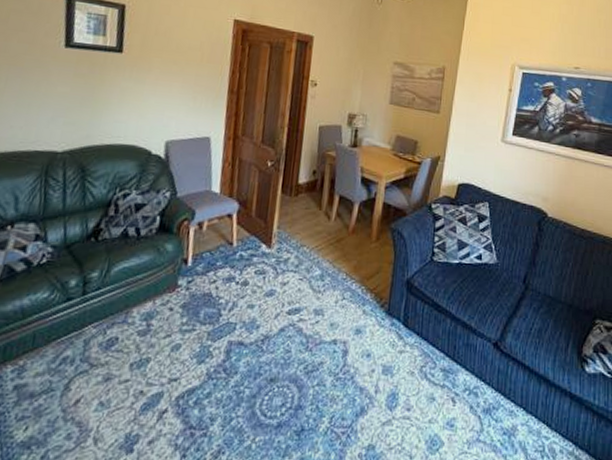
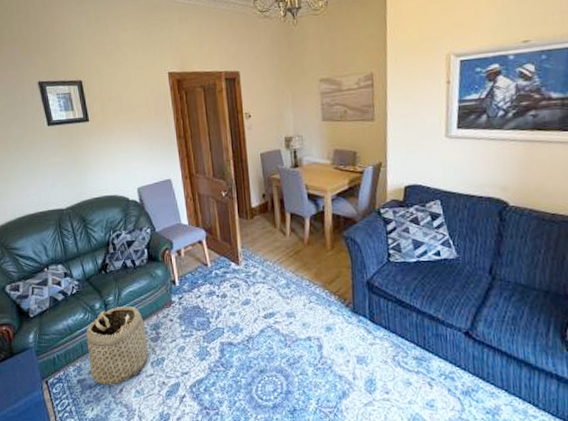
basket: none [37,286,134,395] -> present [86,306,148,386]

